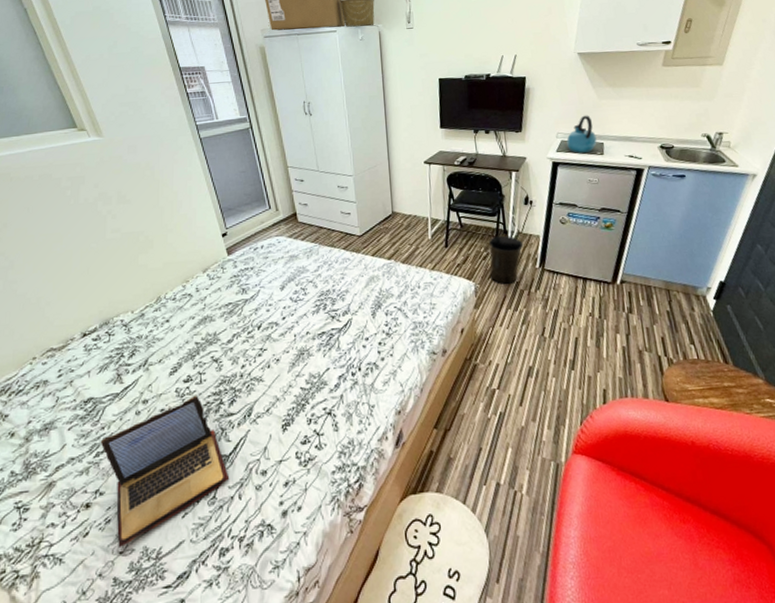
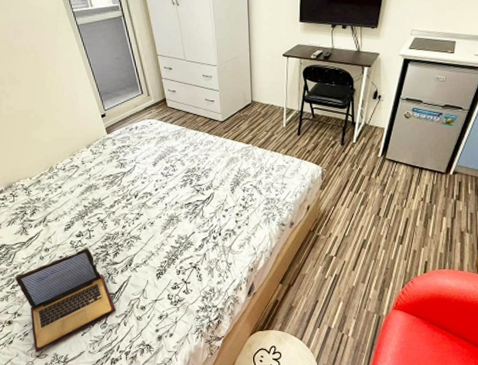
waste bin: present [489,235,524,284] -> none [336,126,369,170]
kettle: present [566,115,597,154] -> none [420,12,449,52]

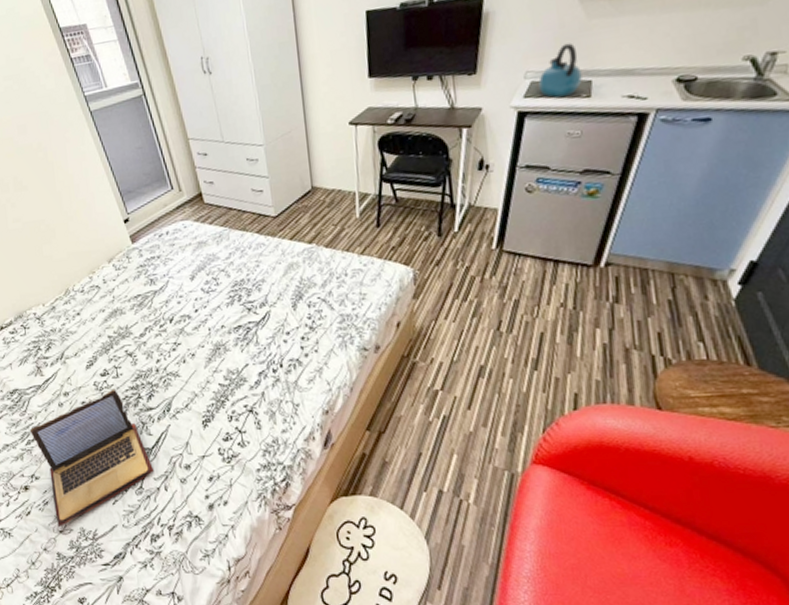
kettle: none [420,12,449,52] -> present [538,43,582,98]

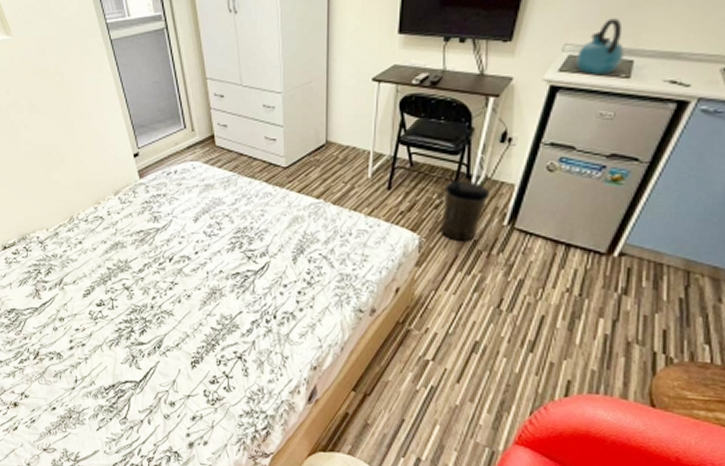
laptop: present [29,389,155,528] -> none [23,320,140,446]
waste bin: none [432,210,476,270] -> present [441,180,491,241]

